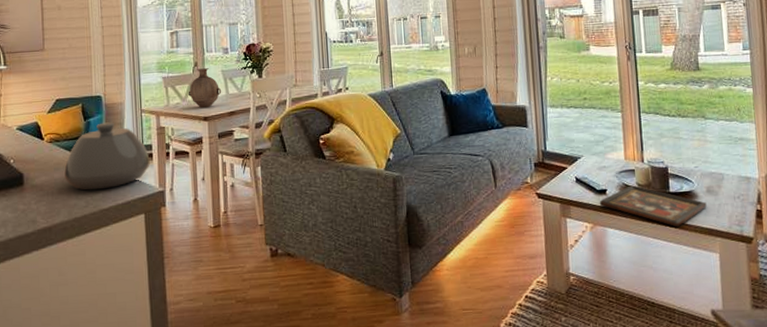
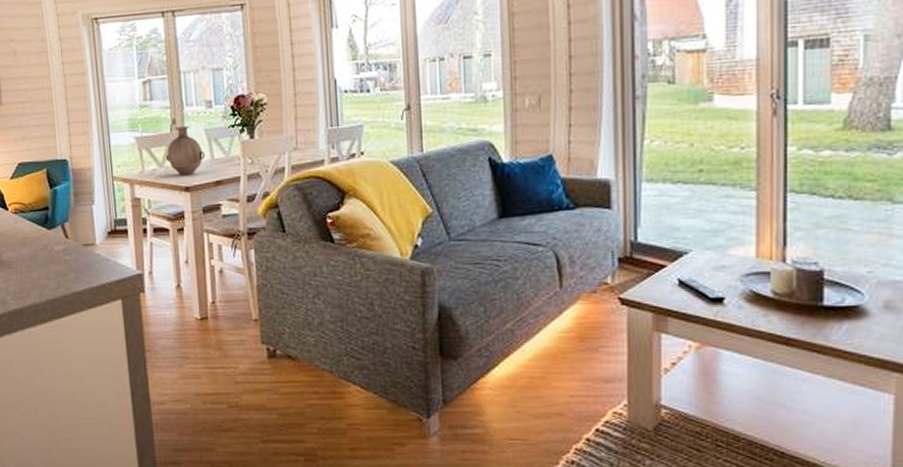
jar: present [64,122,150,191] -> none [32,191,126,270]
decorative tray: present [599,185,707,227] -> none [711,293,882,355]

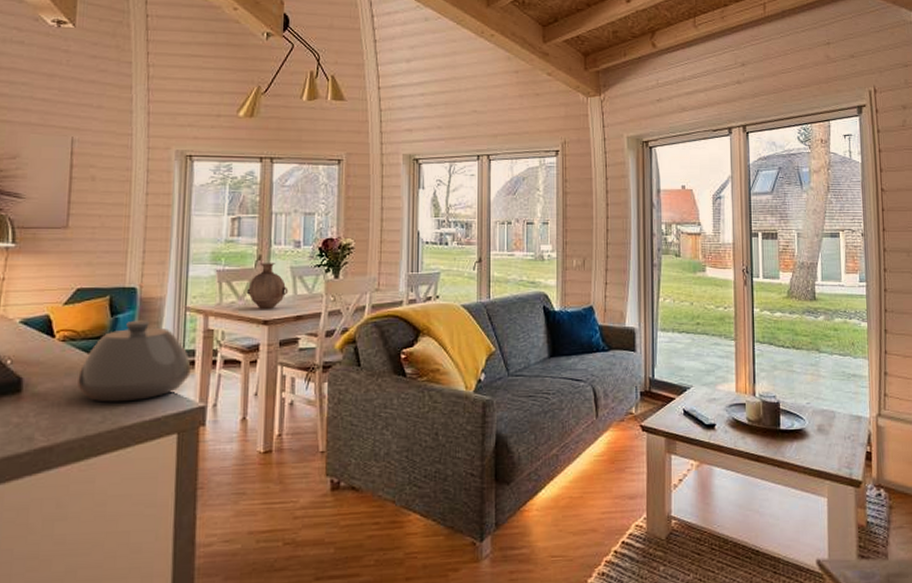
jar: none [32,191,126,270] -> present [77,320,191,402]

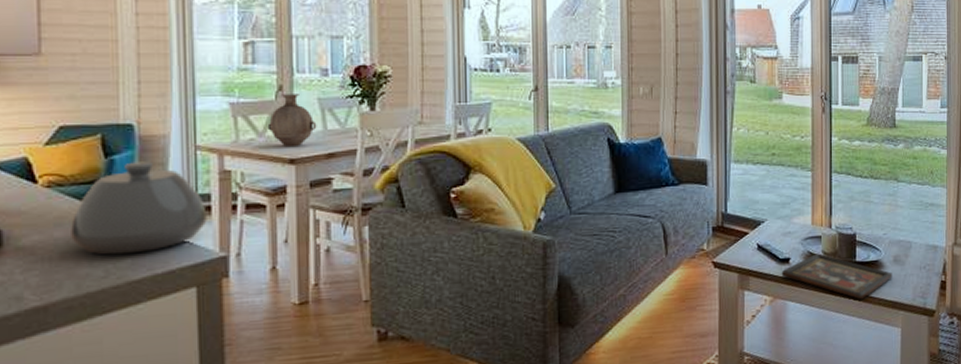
decorative tray: none [707,420,817,468] -> present [781,253,892,300]

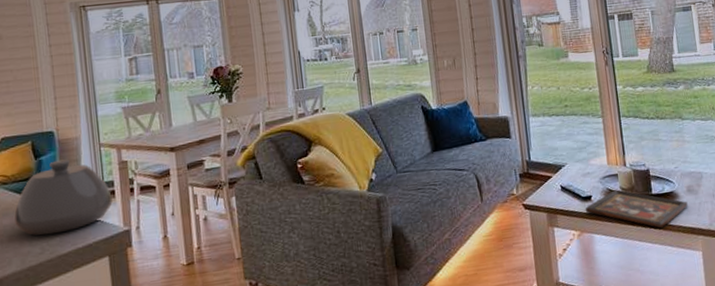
vase: present [267,94,317,146] -> none [151,95,189,138]

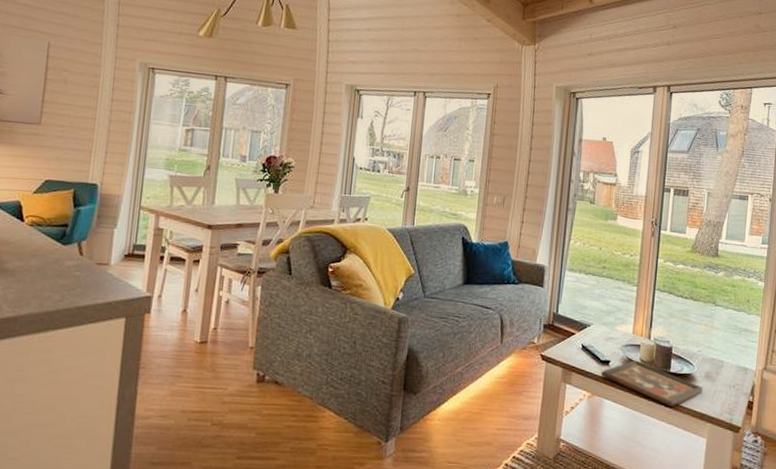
jar: present [14,159,113,236] -> none [41,213,142,285]

